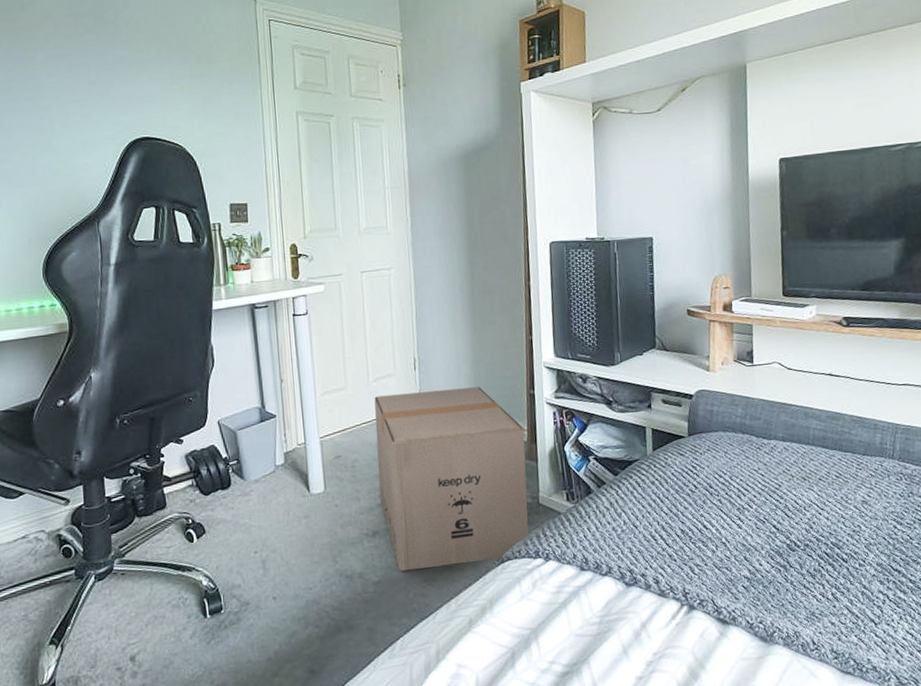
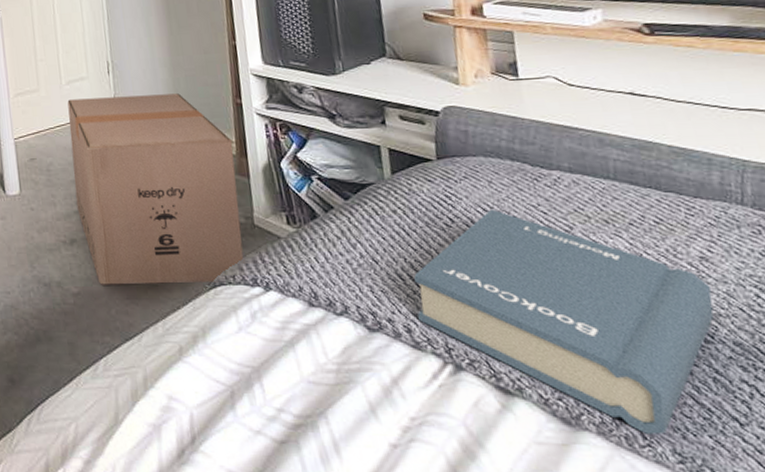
book: none [664,475,867,640] -> present [414,209,715,435]

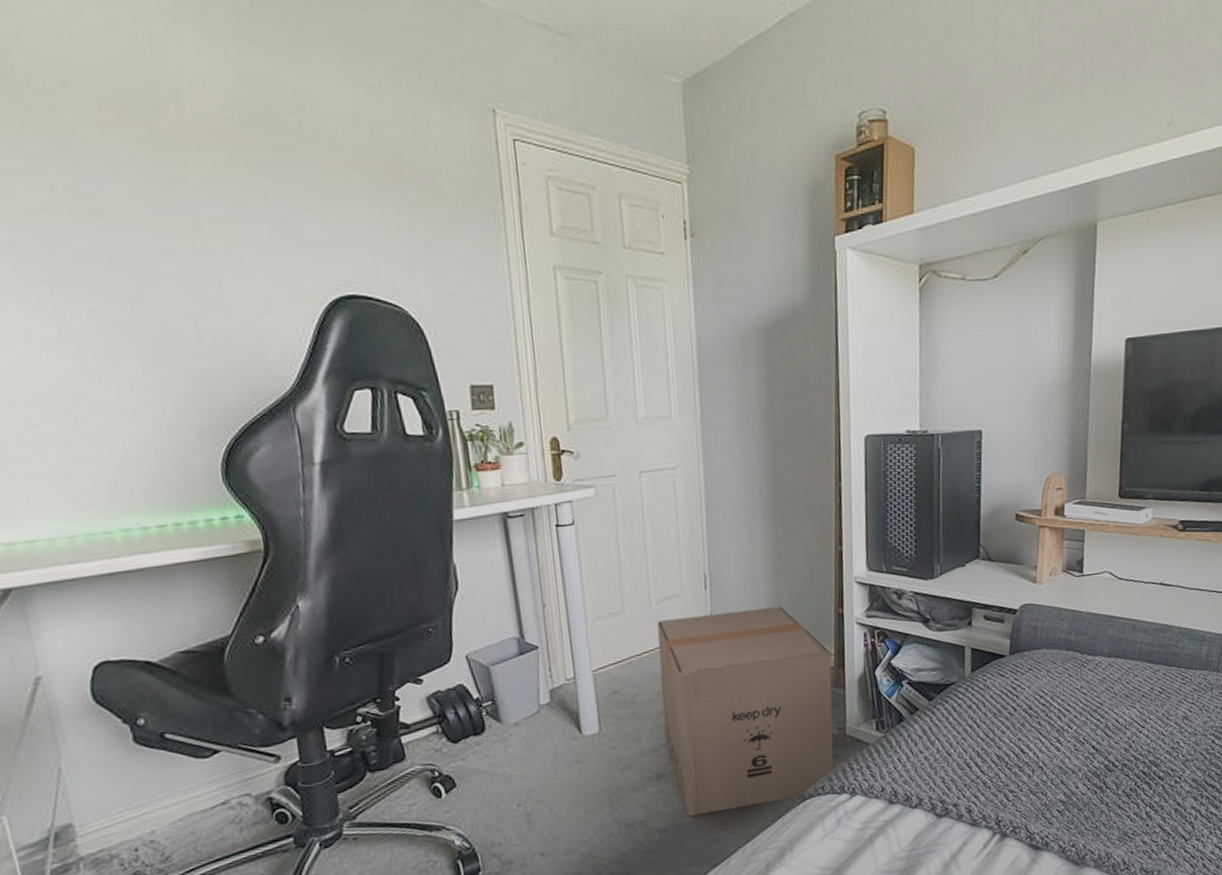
book: present [414,209,715,435] -> none [978,695,1185,860]

